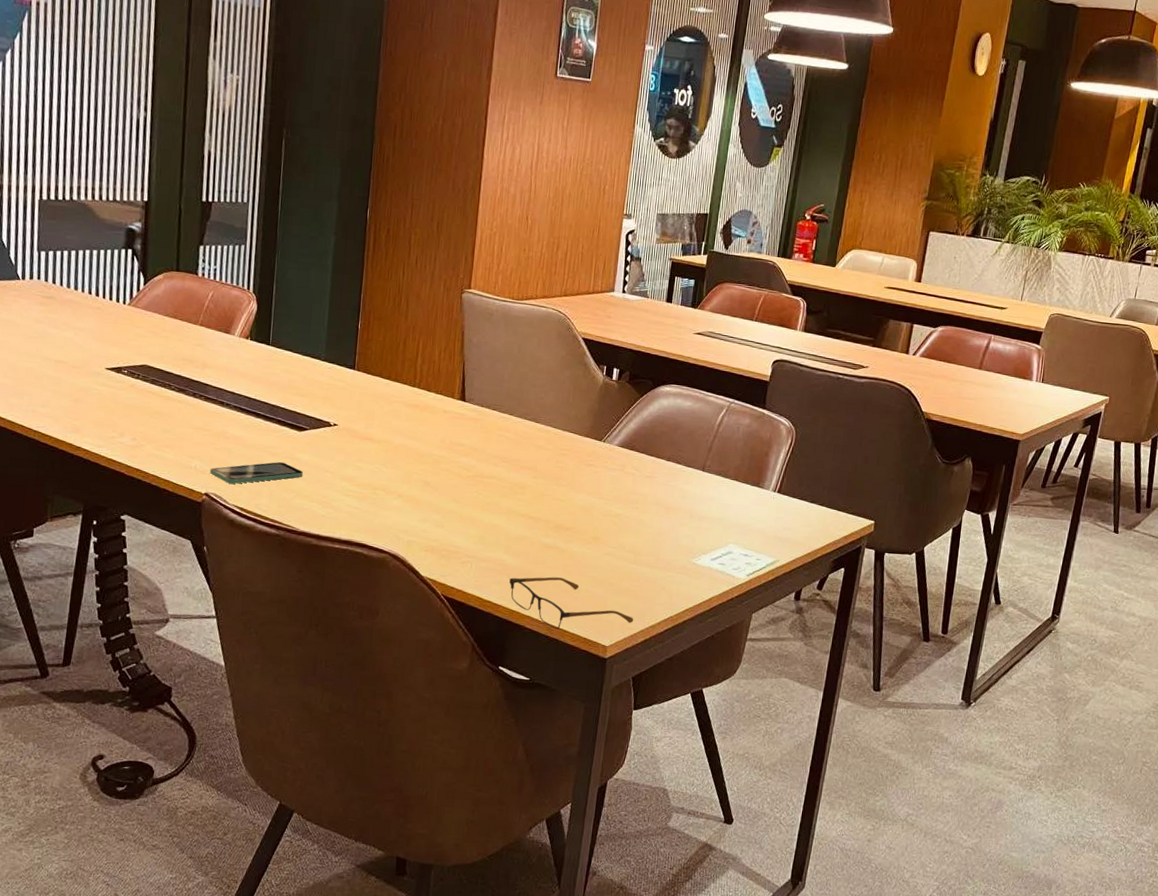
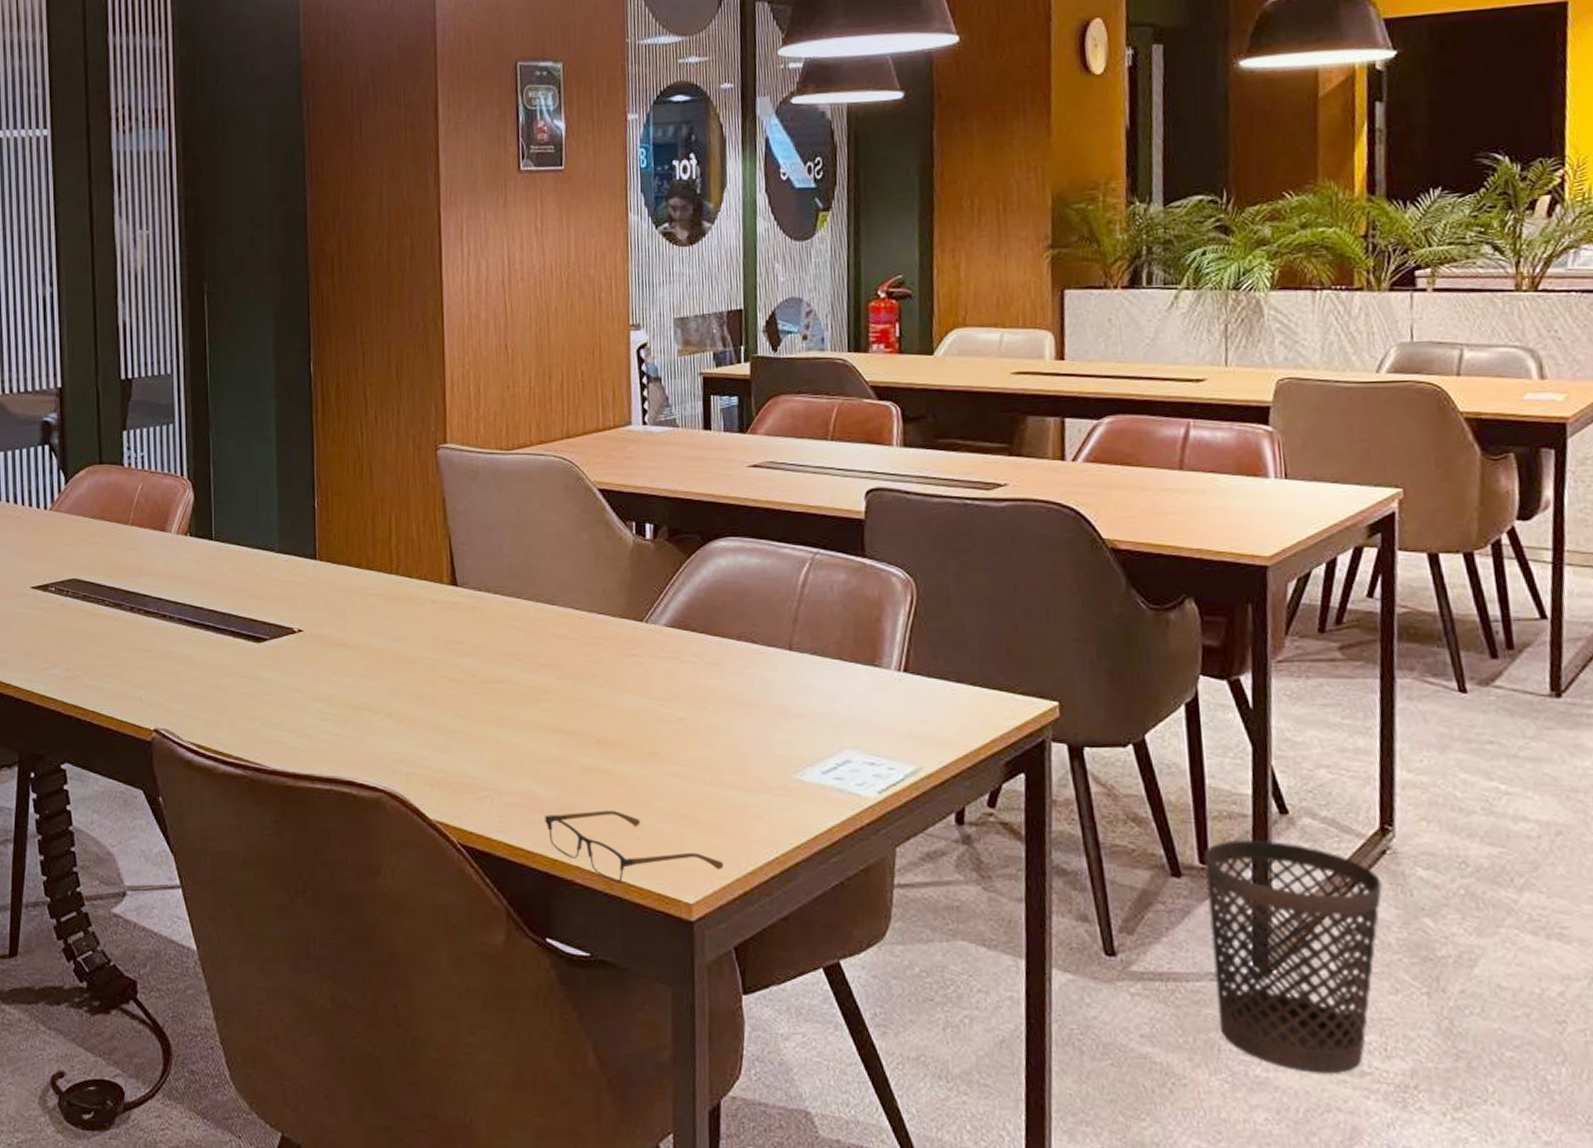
smartphone: present [209,462,304,484] -> none [157,684,268,715]
trash bin: none [934,619,1046,768] -> present [1204,840,1382,1074]

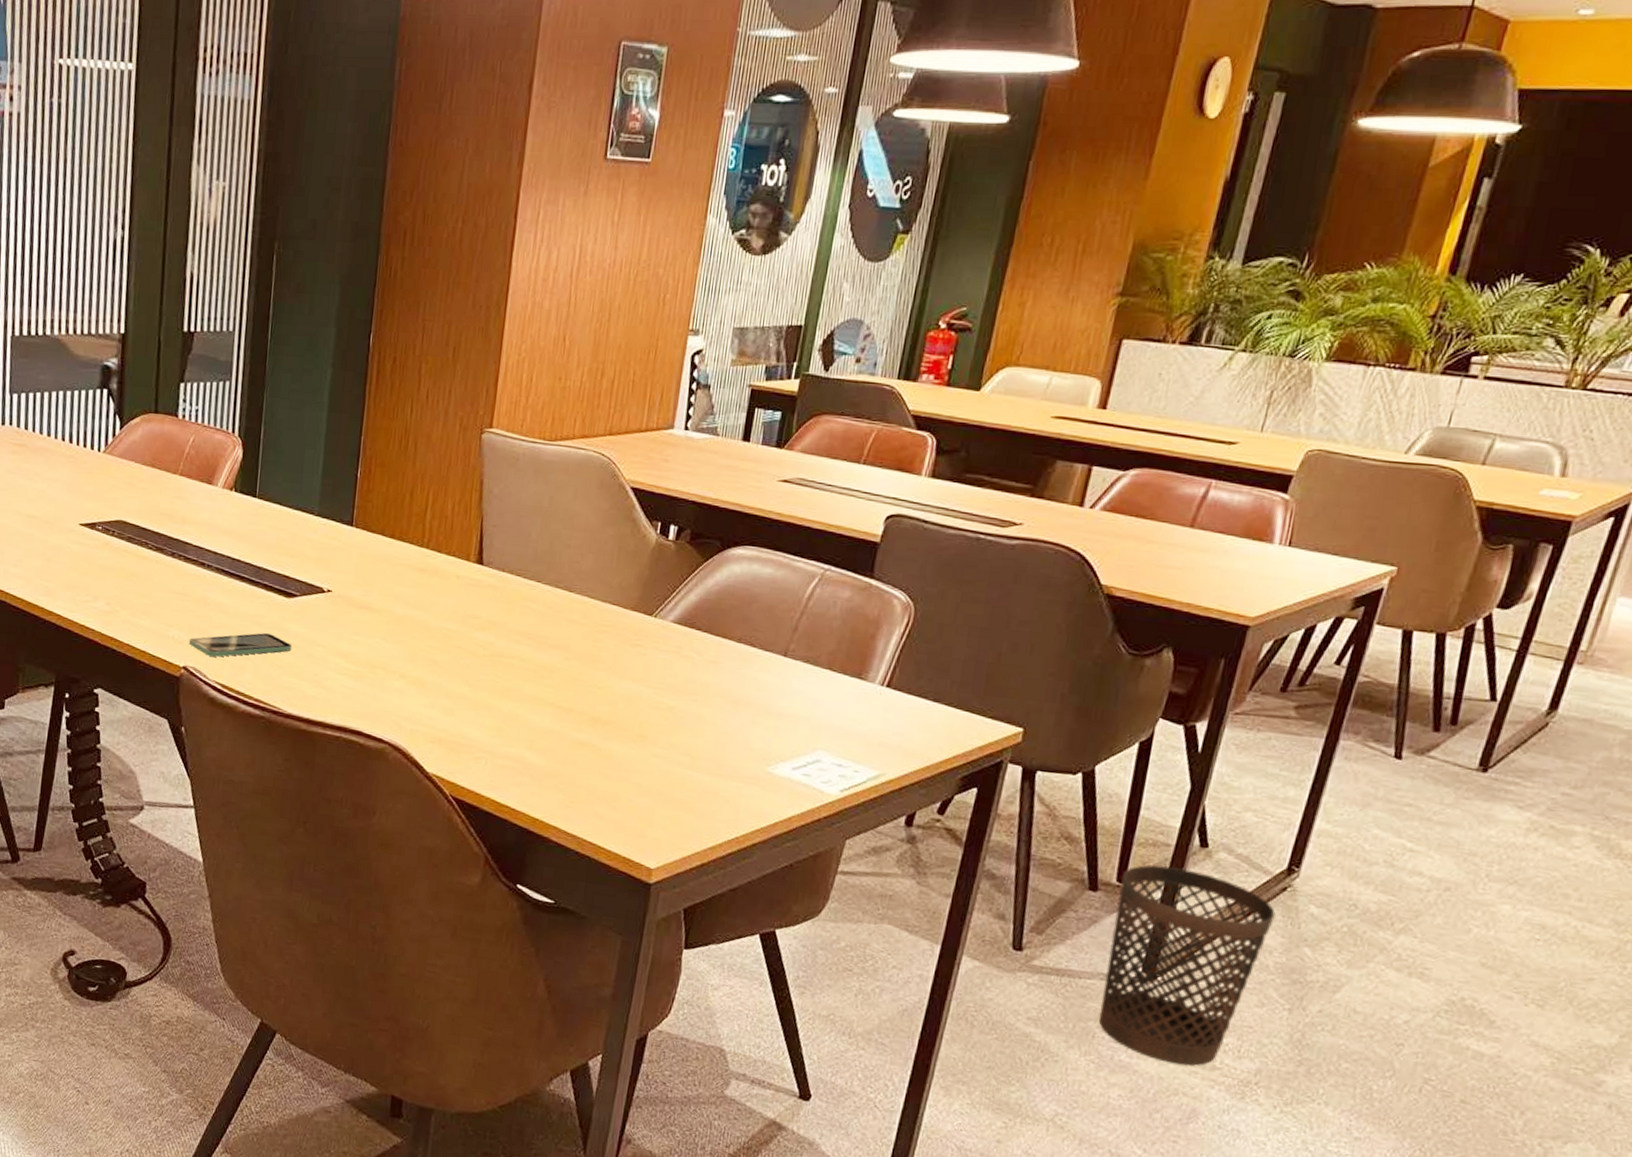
smartphone: none [157,684,268,715] -> present [188,633,292,657]
eyeglasses: present [545,810,724,884] -> none [532,779,688,845]

